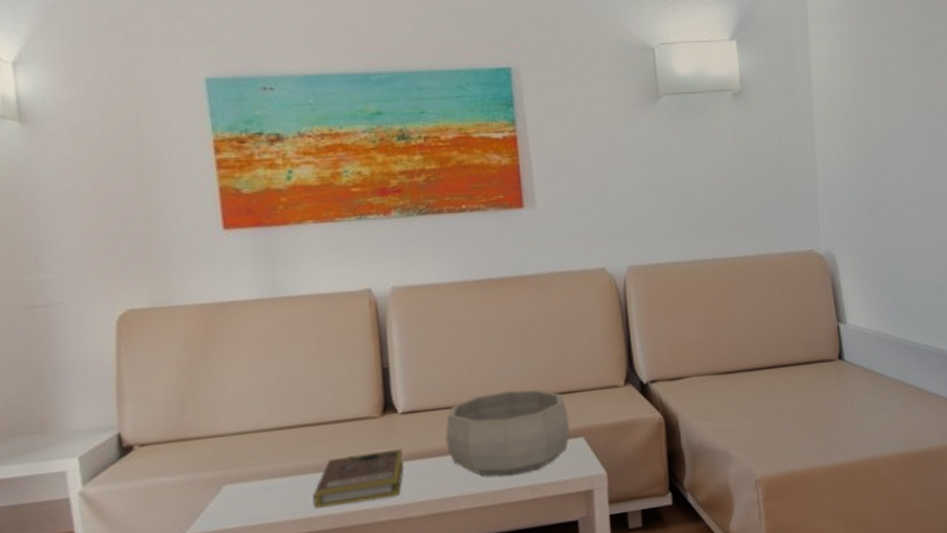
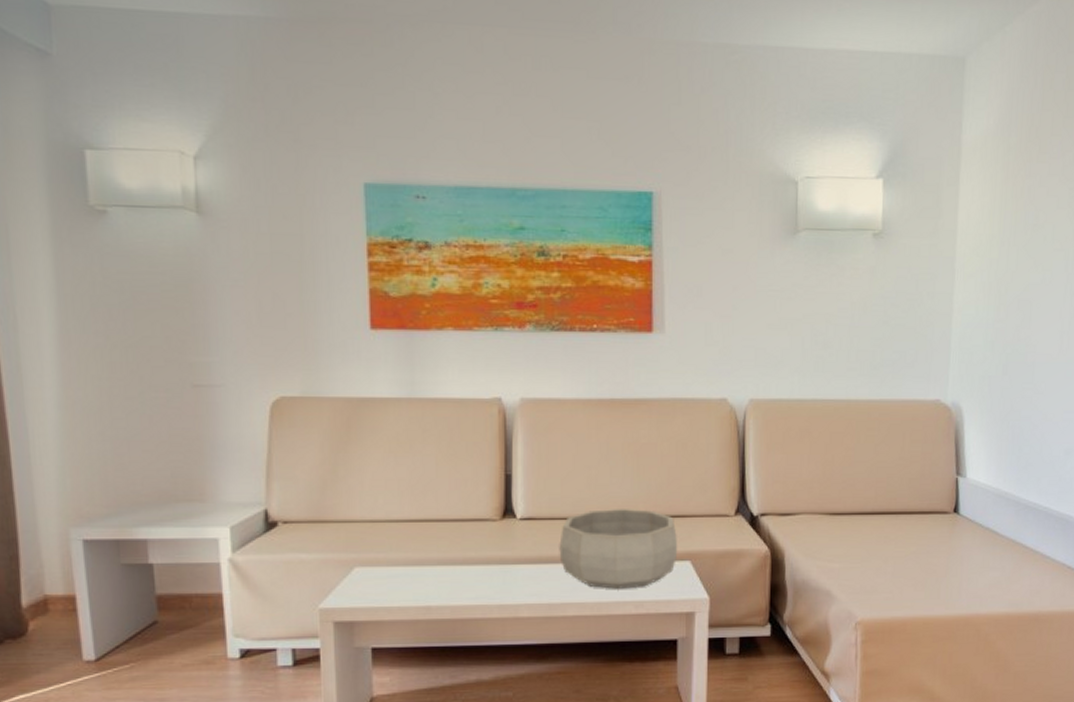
book: present [313,449,404,508] -> none [433,553,518,598]

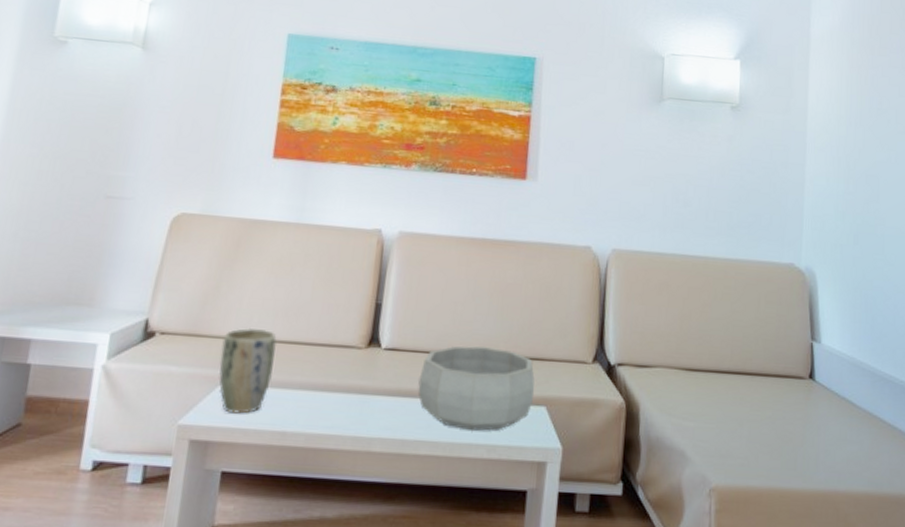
plant pot: none [350,509,407,593] -> present [219,327,277,414]

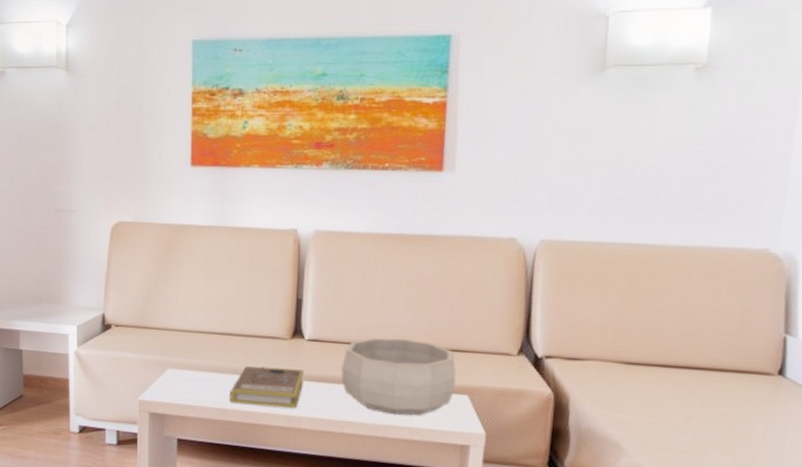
plant pot: present [219,327,277,414] -> none [165,320,211,394]
book: none [290,379,378,429] -> present [229,365,304,409]

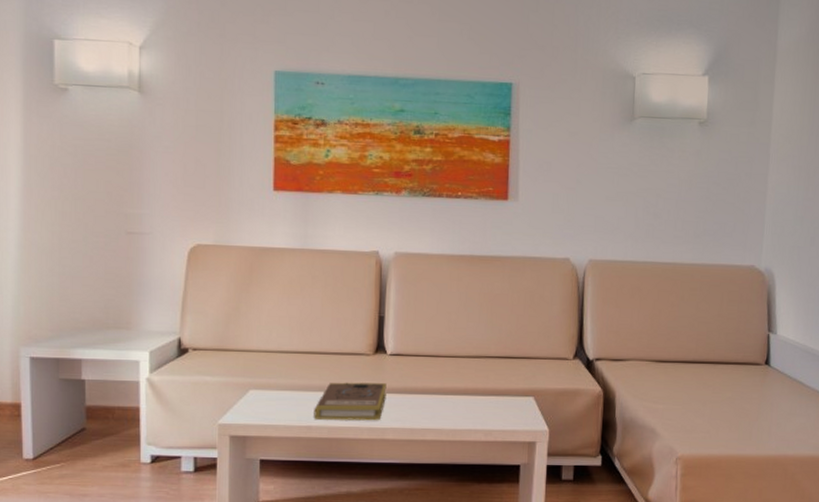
decorative bowl: present [341,337,457,415] -> none [421,349,524,419]

